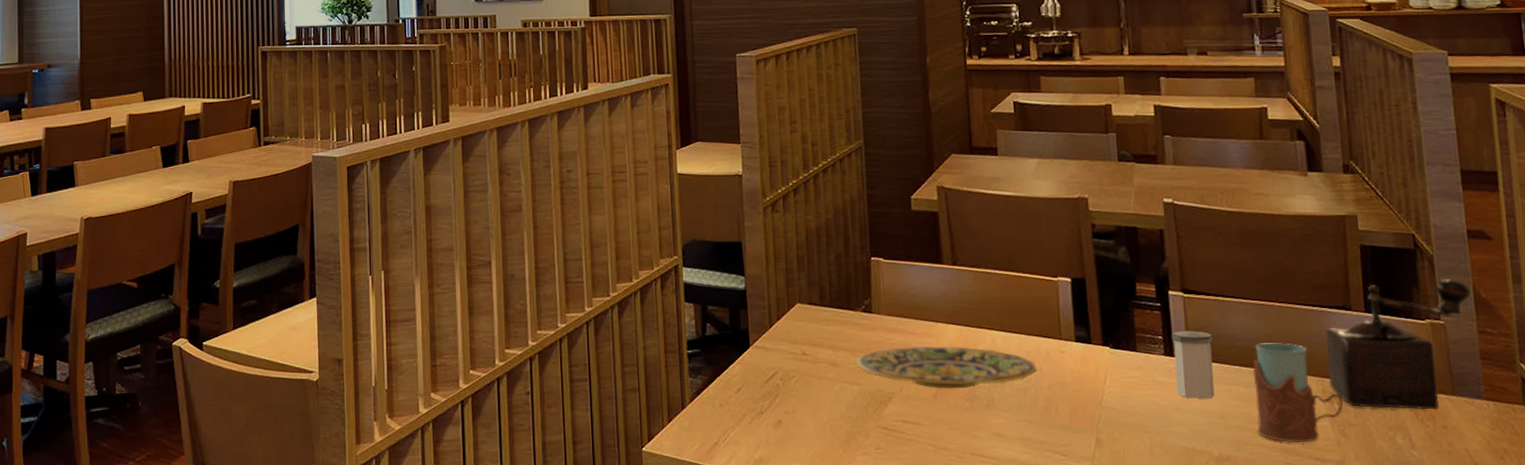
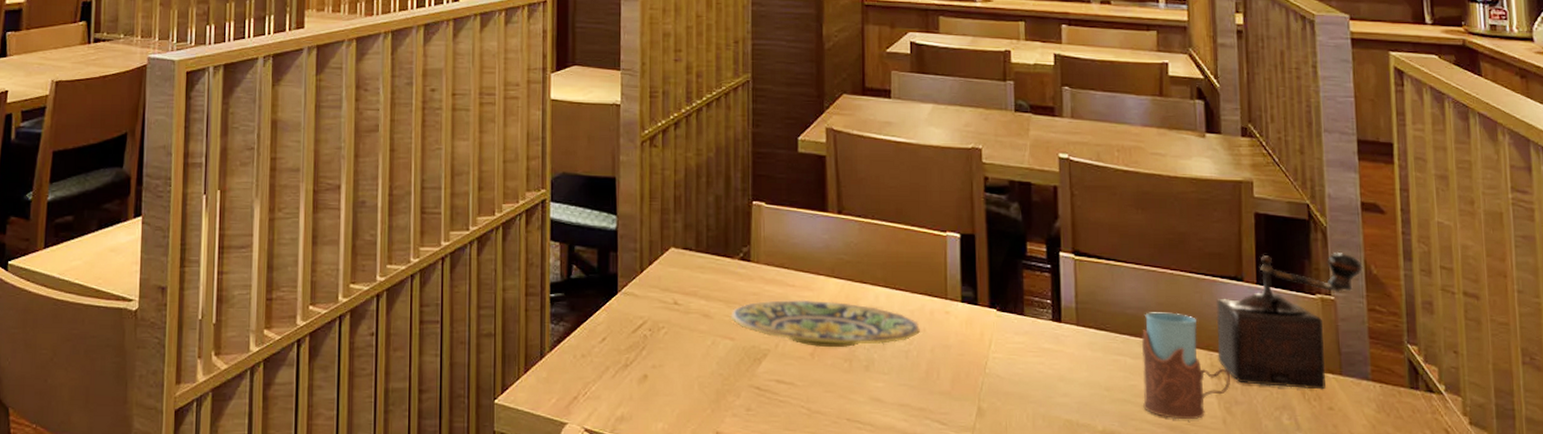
salt shaker: present [1171,331,1215,399] -> none [1060,295,1102,369]

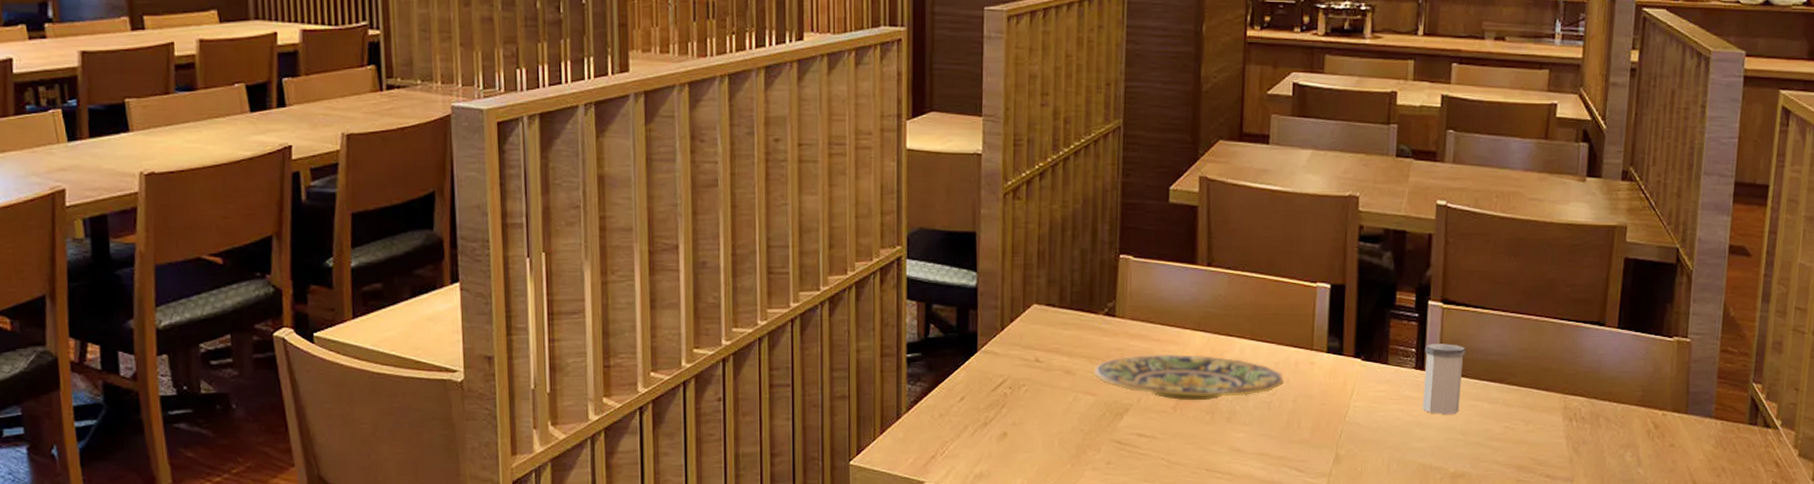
salt shaker: none [1060,295,1102,369] -> present [1422,344,1466,414]
drinking glass: present [1141,312,1230,420] -> none [1495,358,1581,460]
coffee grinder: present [1216,253,1363,390] -> none [1571,296,1722,428]

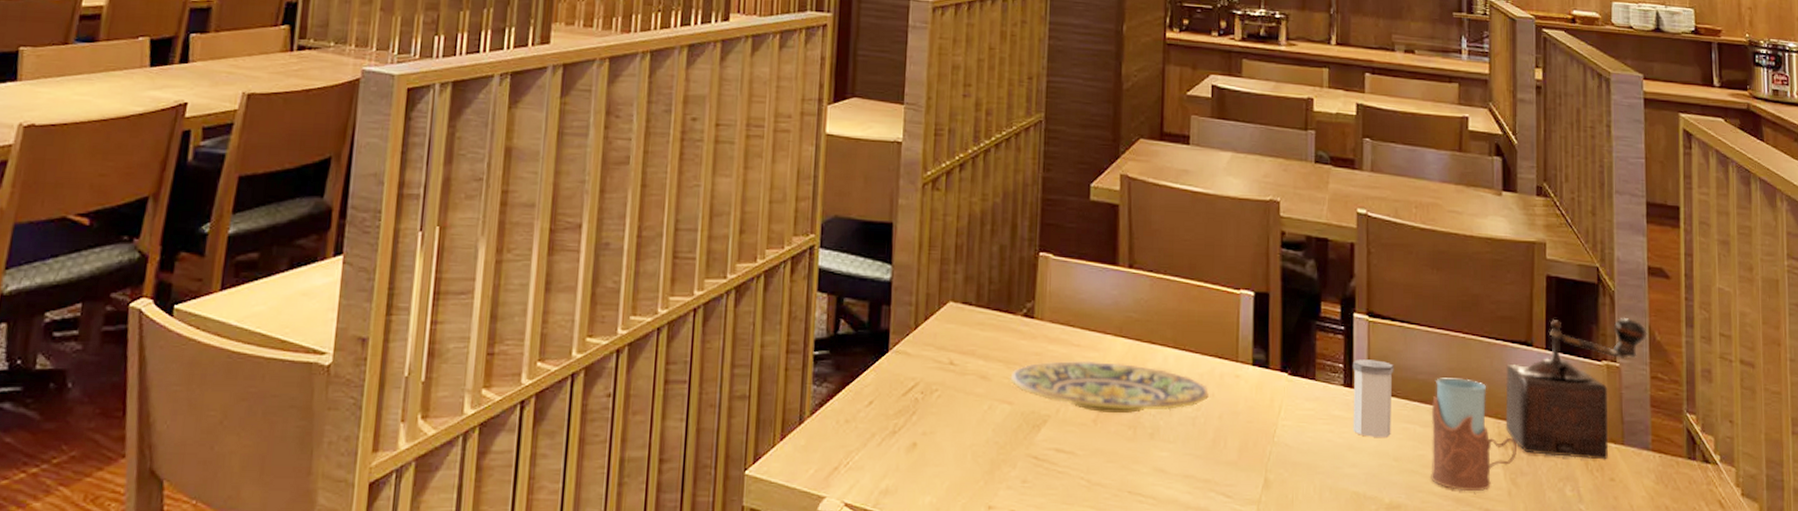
drinking glass: none [1495,358,1581,460] -> present [1431,378,1516,492]
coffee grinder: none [1571,296,1722,428] -> present [1505,318,1647,460]

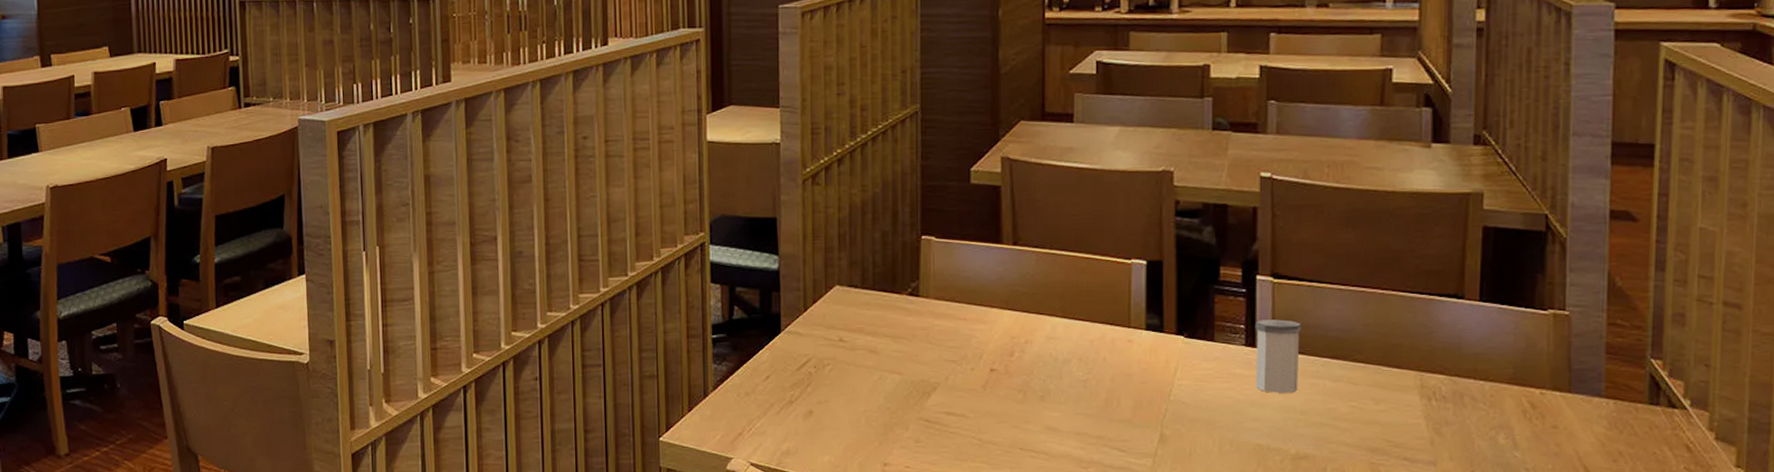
plate: present [1009,360,1209,414] -> none [897,332,1100,380]
drinking glass: present [1431,378,1516,492] -> none [1342,333,1442,442]
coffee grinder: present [1505,318,1647,460] -> none [1429,265,1606,408]

